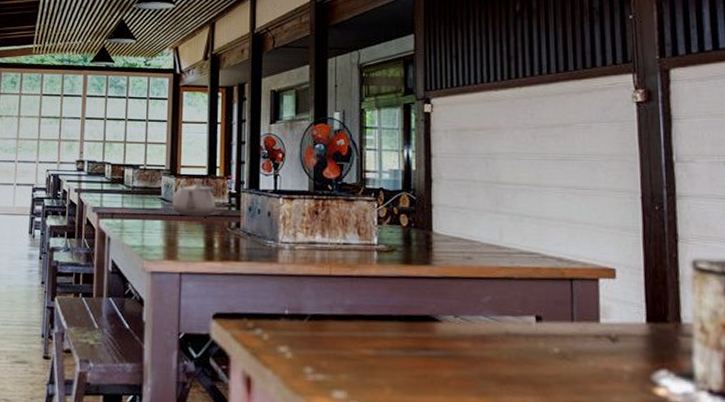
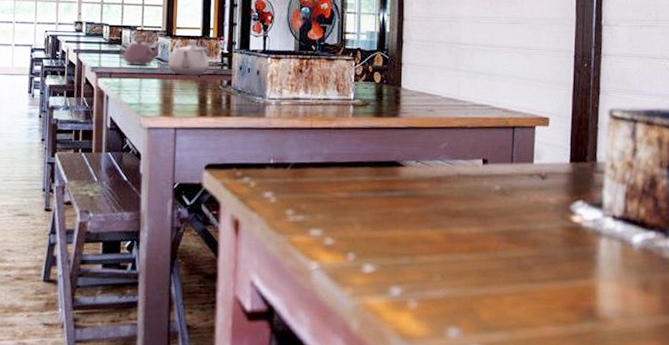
teapot: none [120,178,167,206] -> present [118,39,163,66]

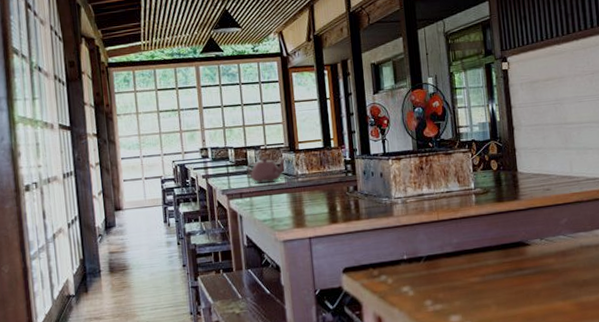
teapot: present [167,39,209,76] -> none [294,151,334,187]

